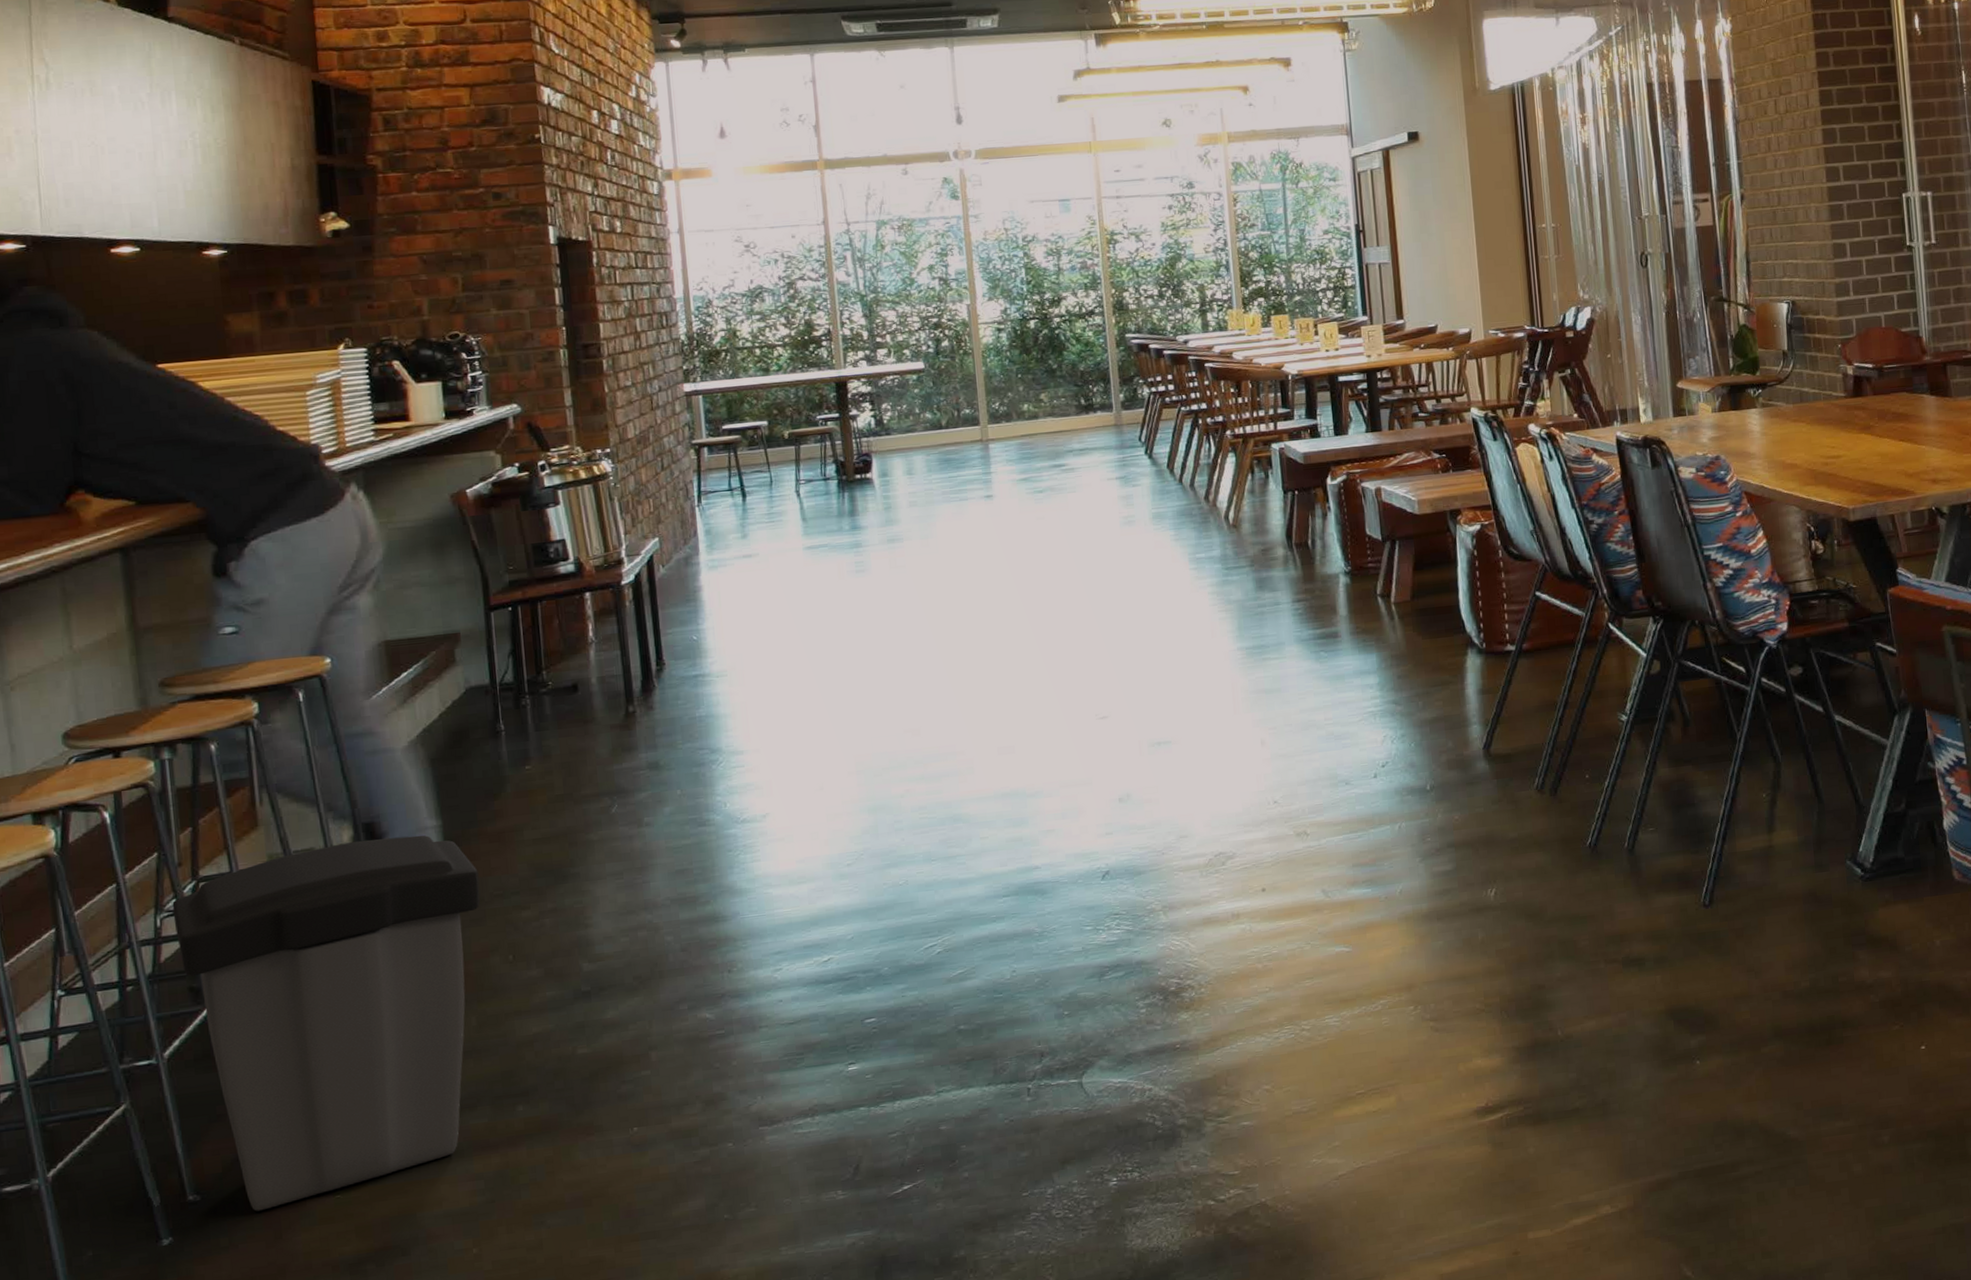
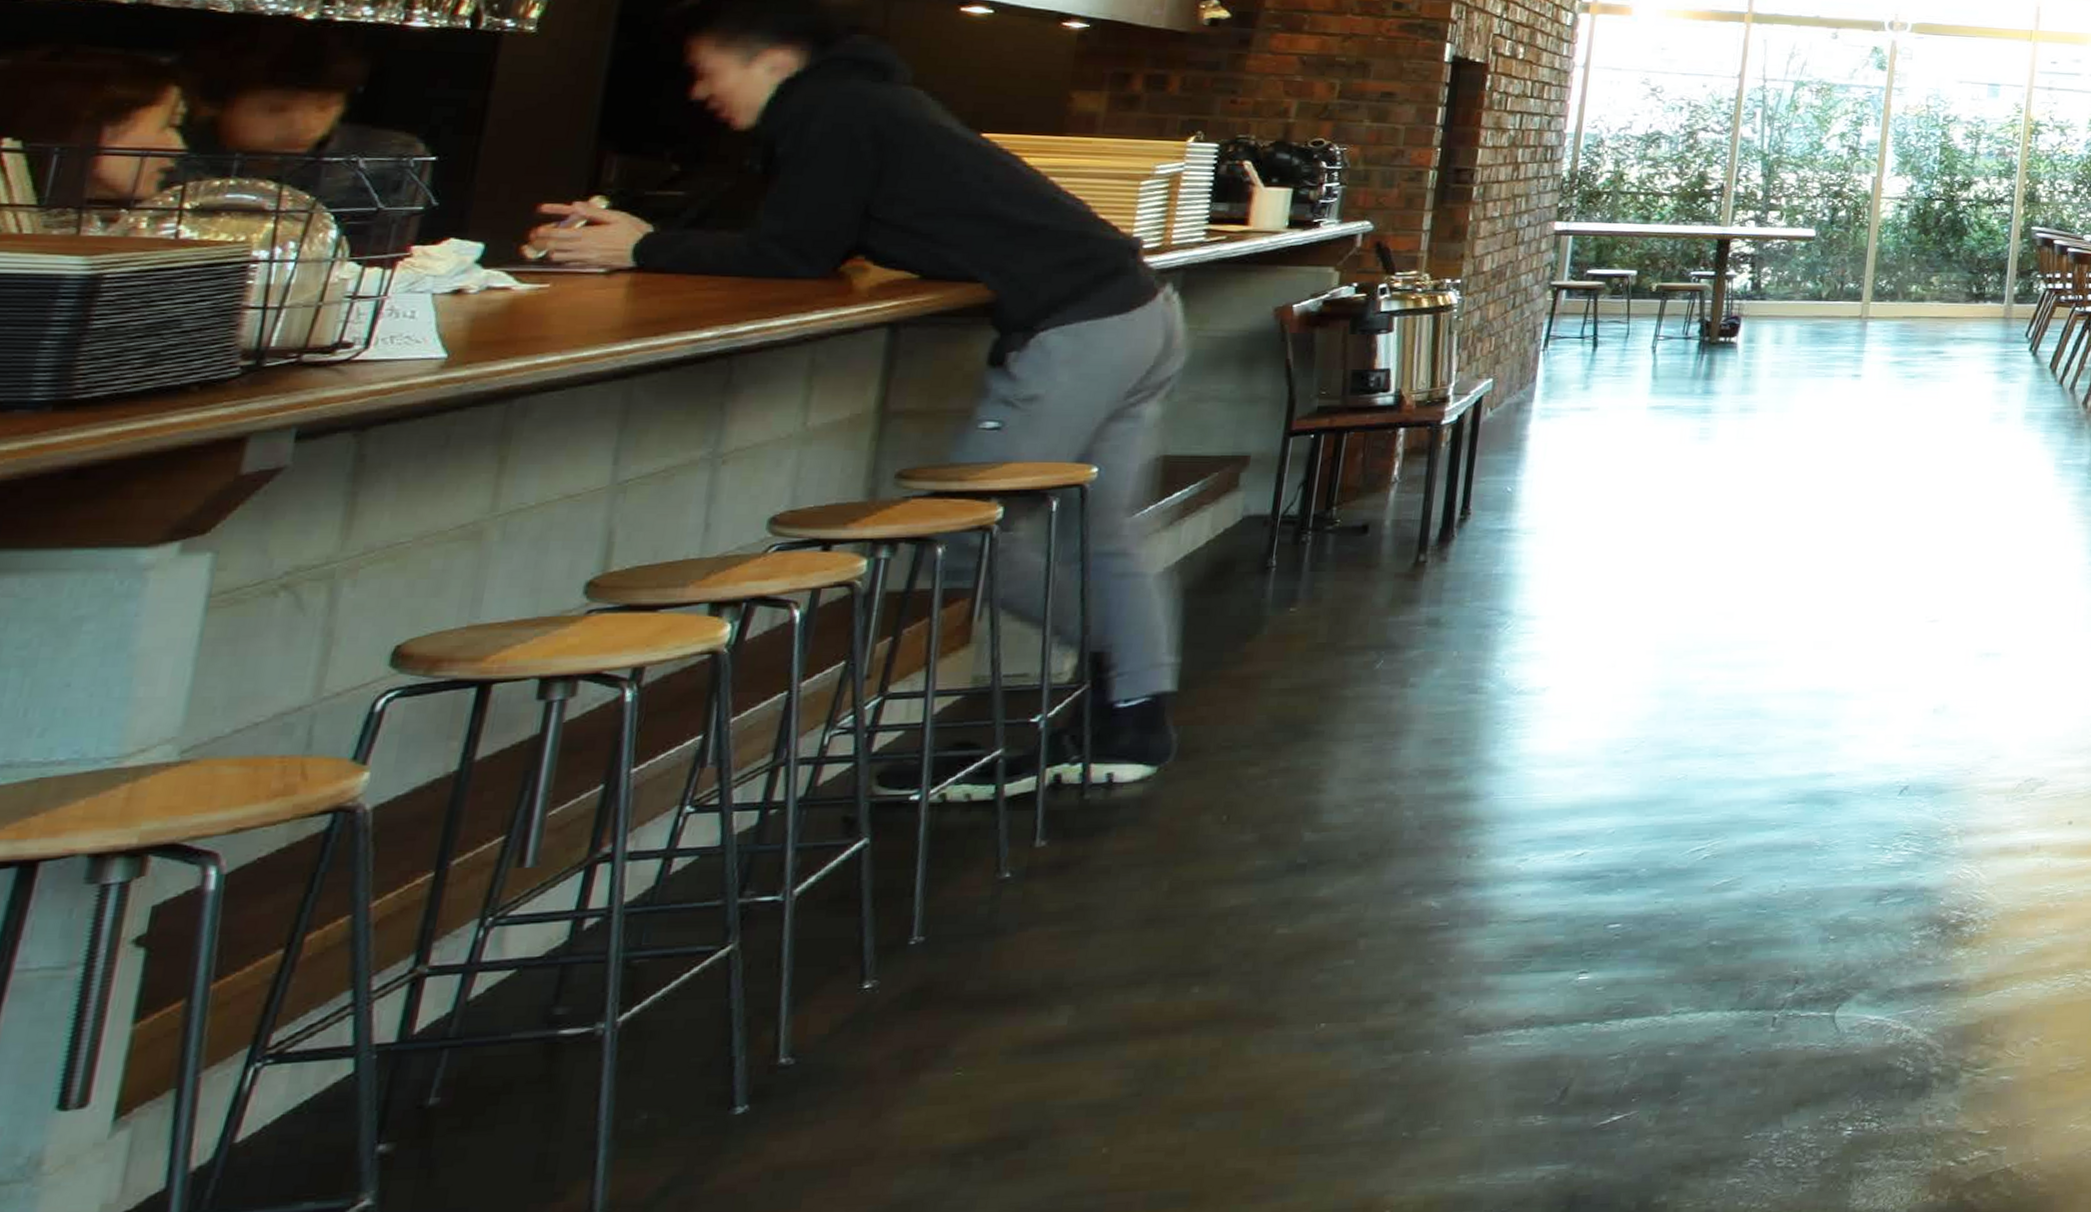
trash can: present [172,835,481,1211] -> none [842,671,1210,1083]

